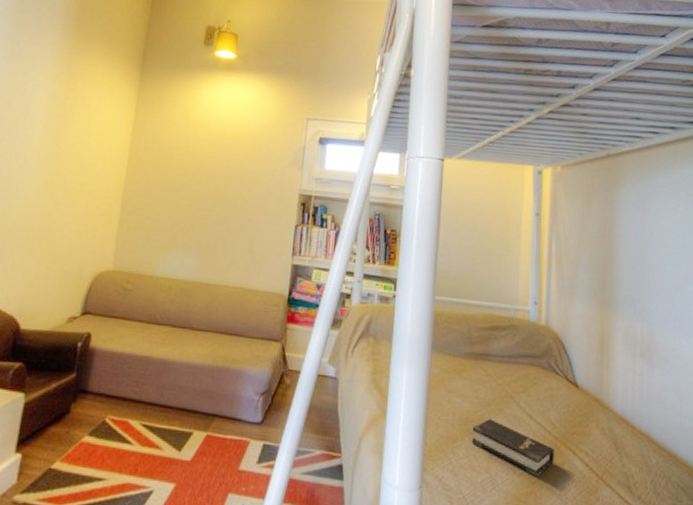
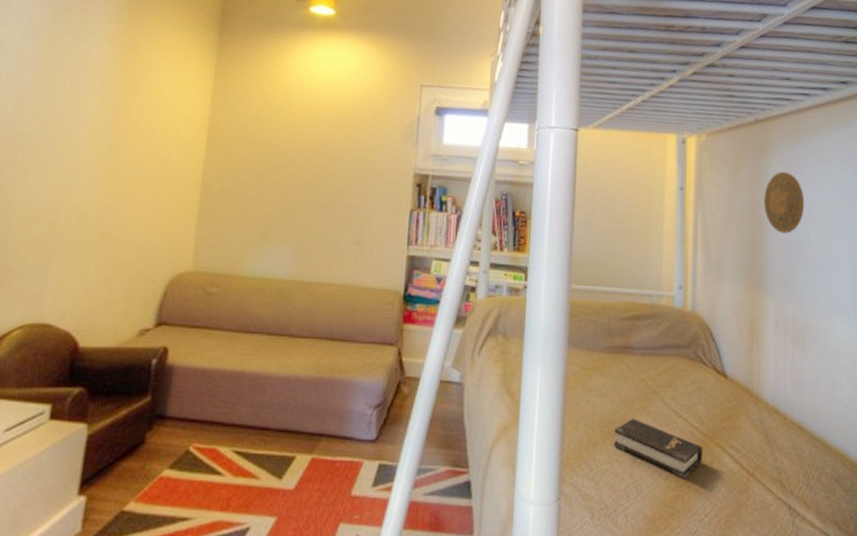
decorative plate: none [615,201,654,259] -> present [764,171,805,234]

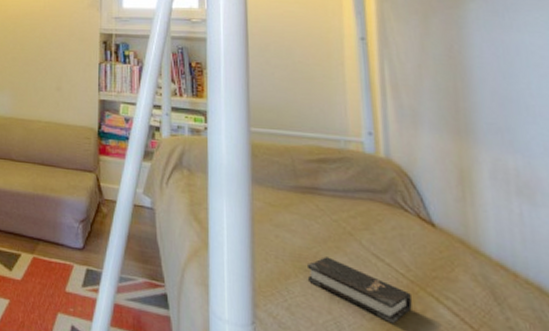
decorative plate: present [764,171,805,234] -> none [464,17,520,82]

